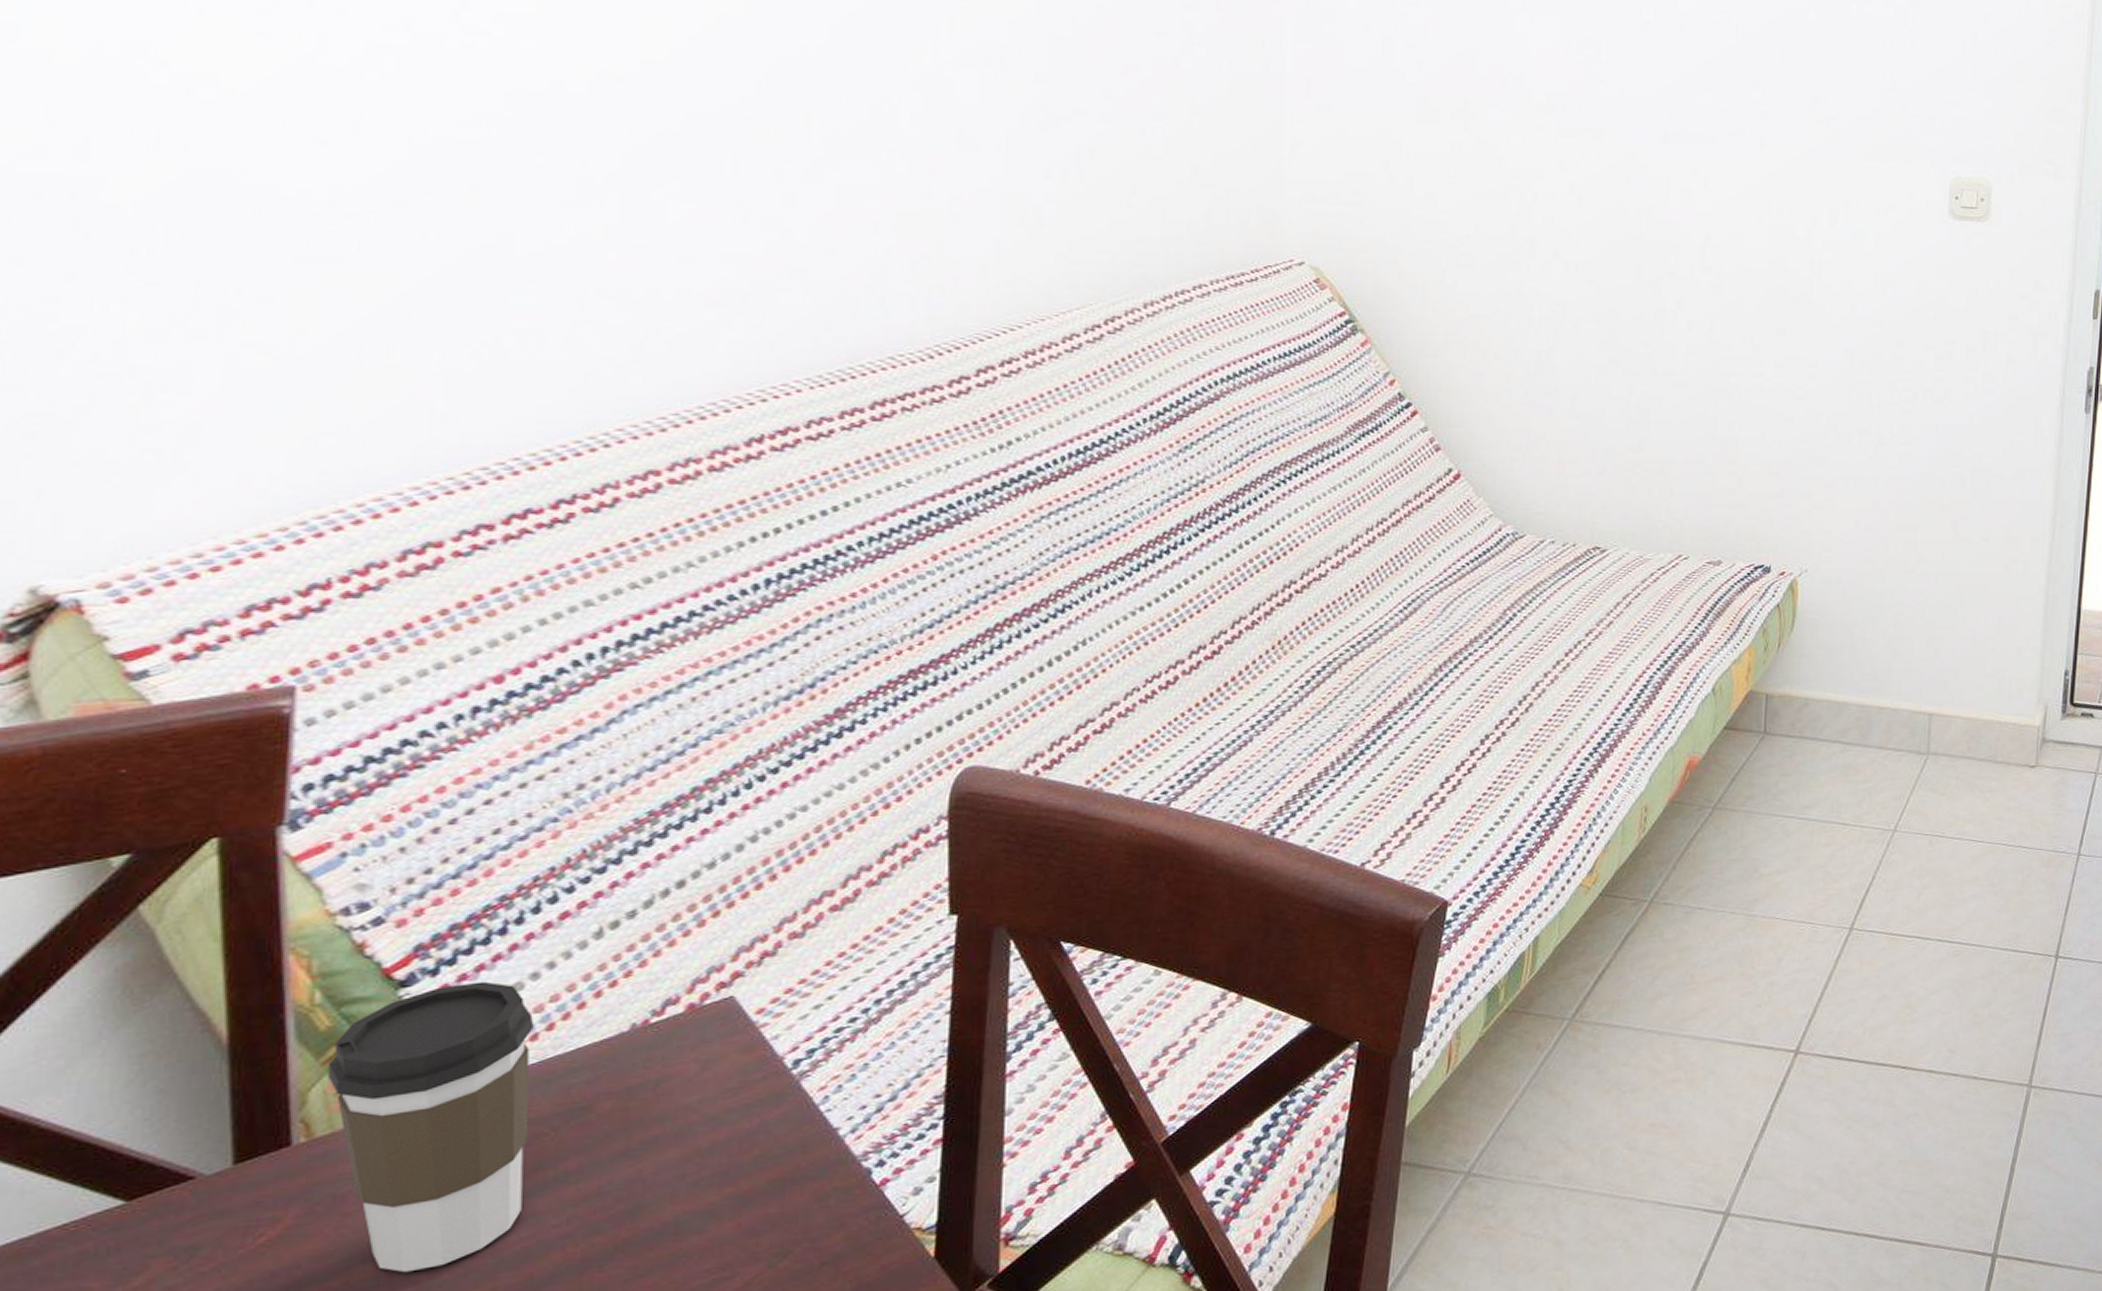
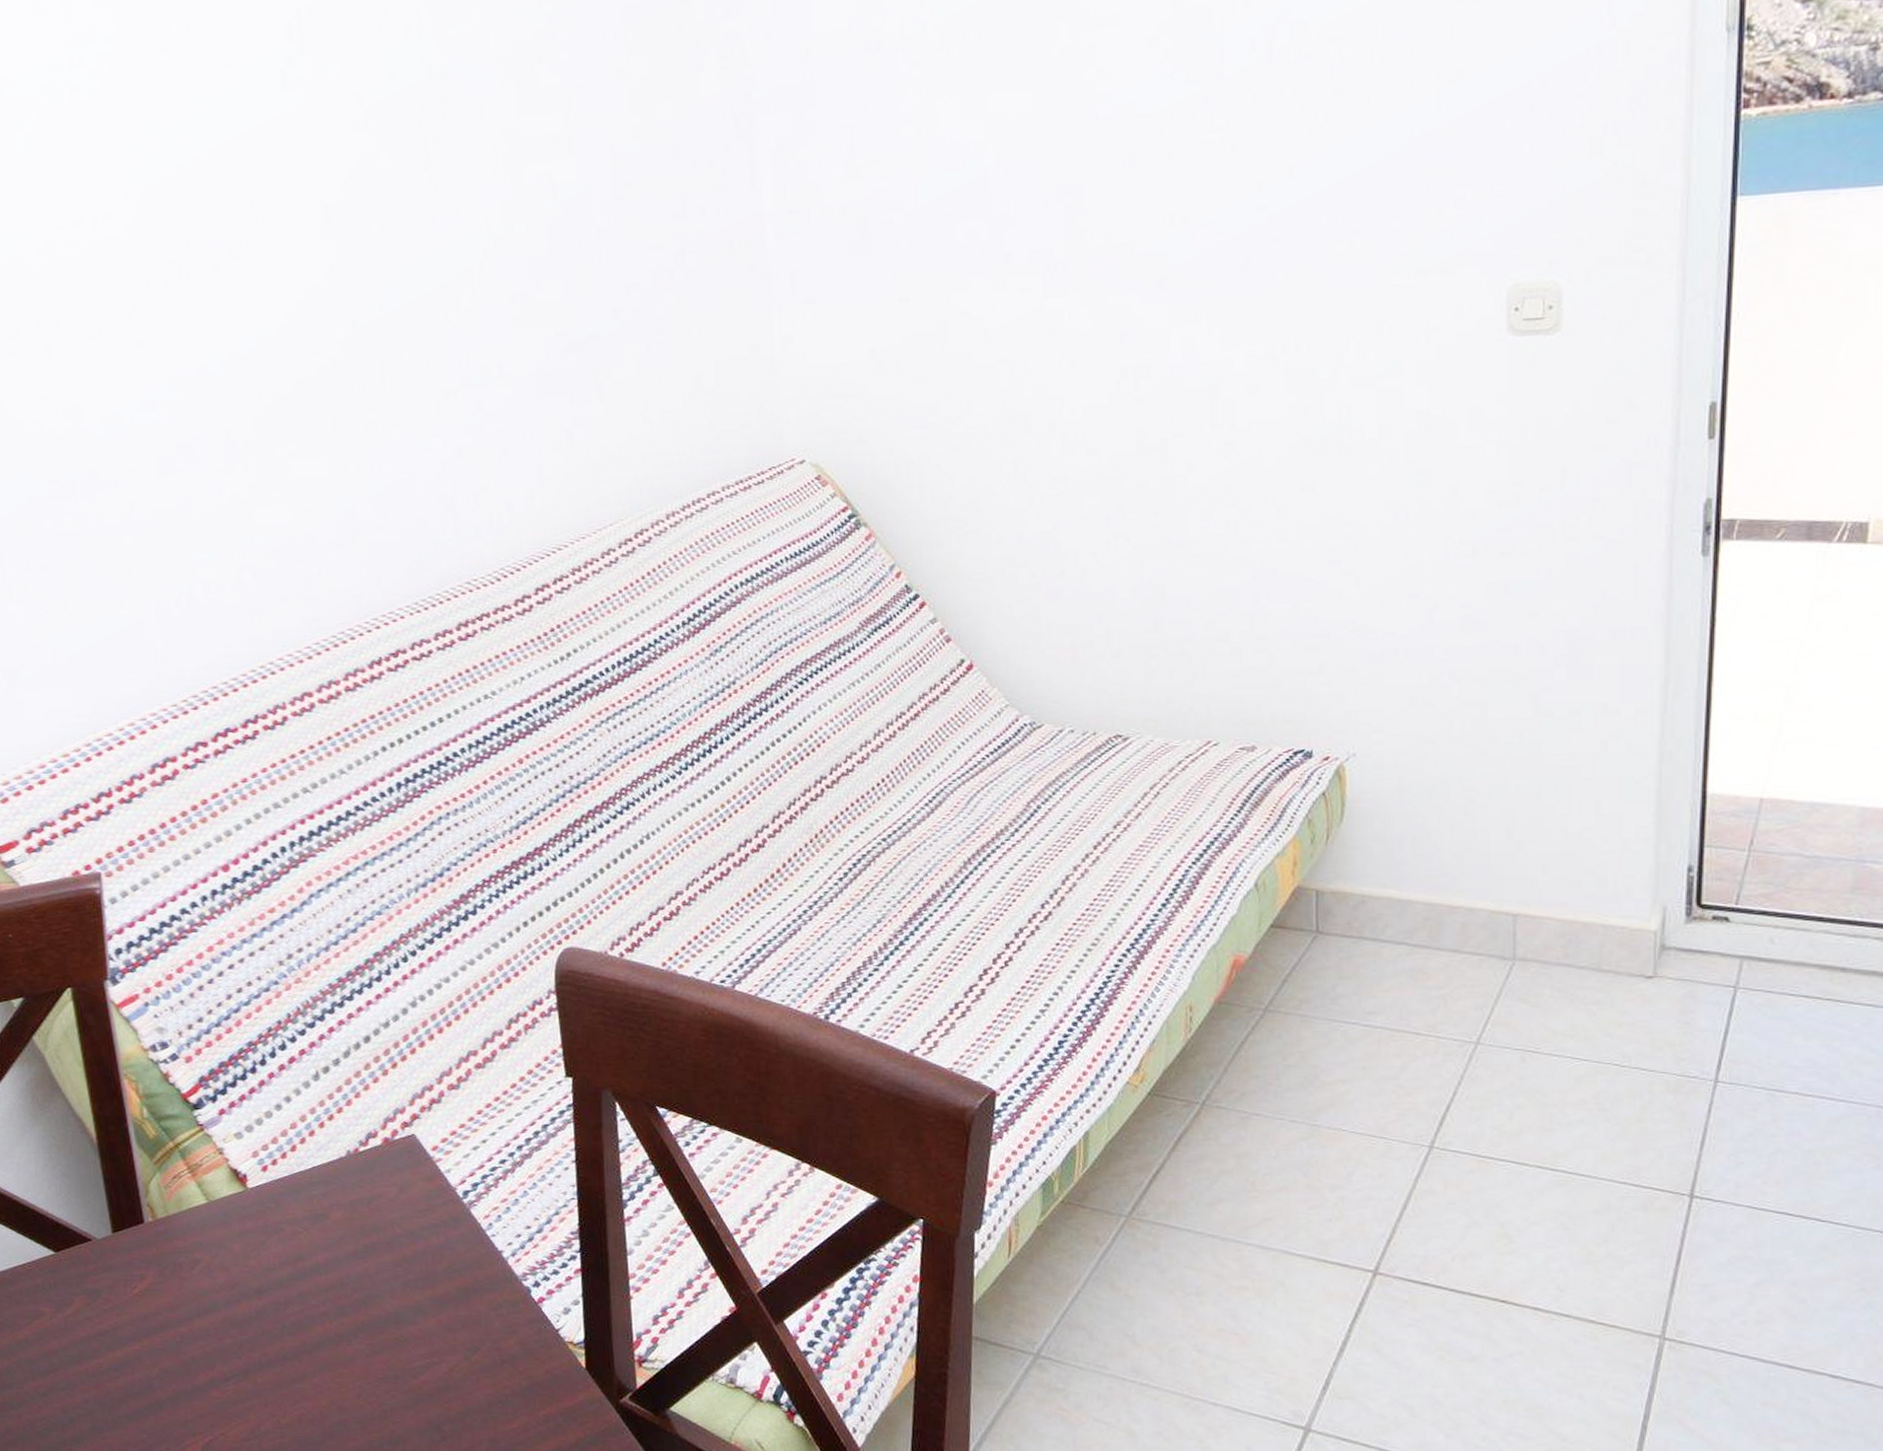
coffee cup: present [327,981,534,1273] -> none [158,1109,292,1328]

